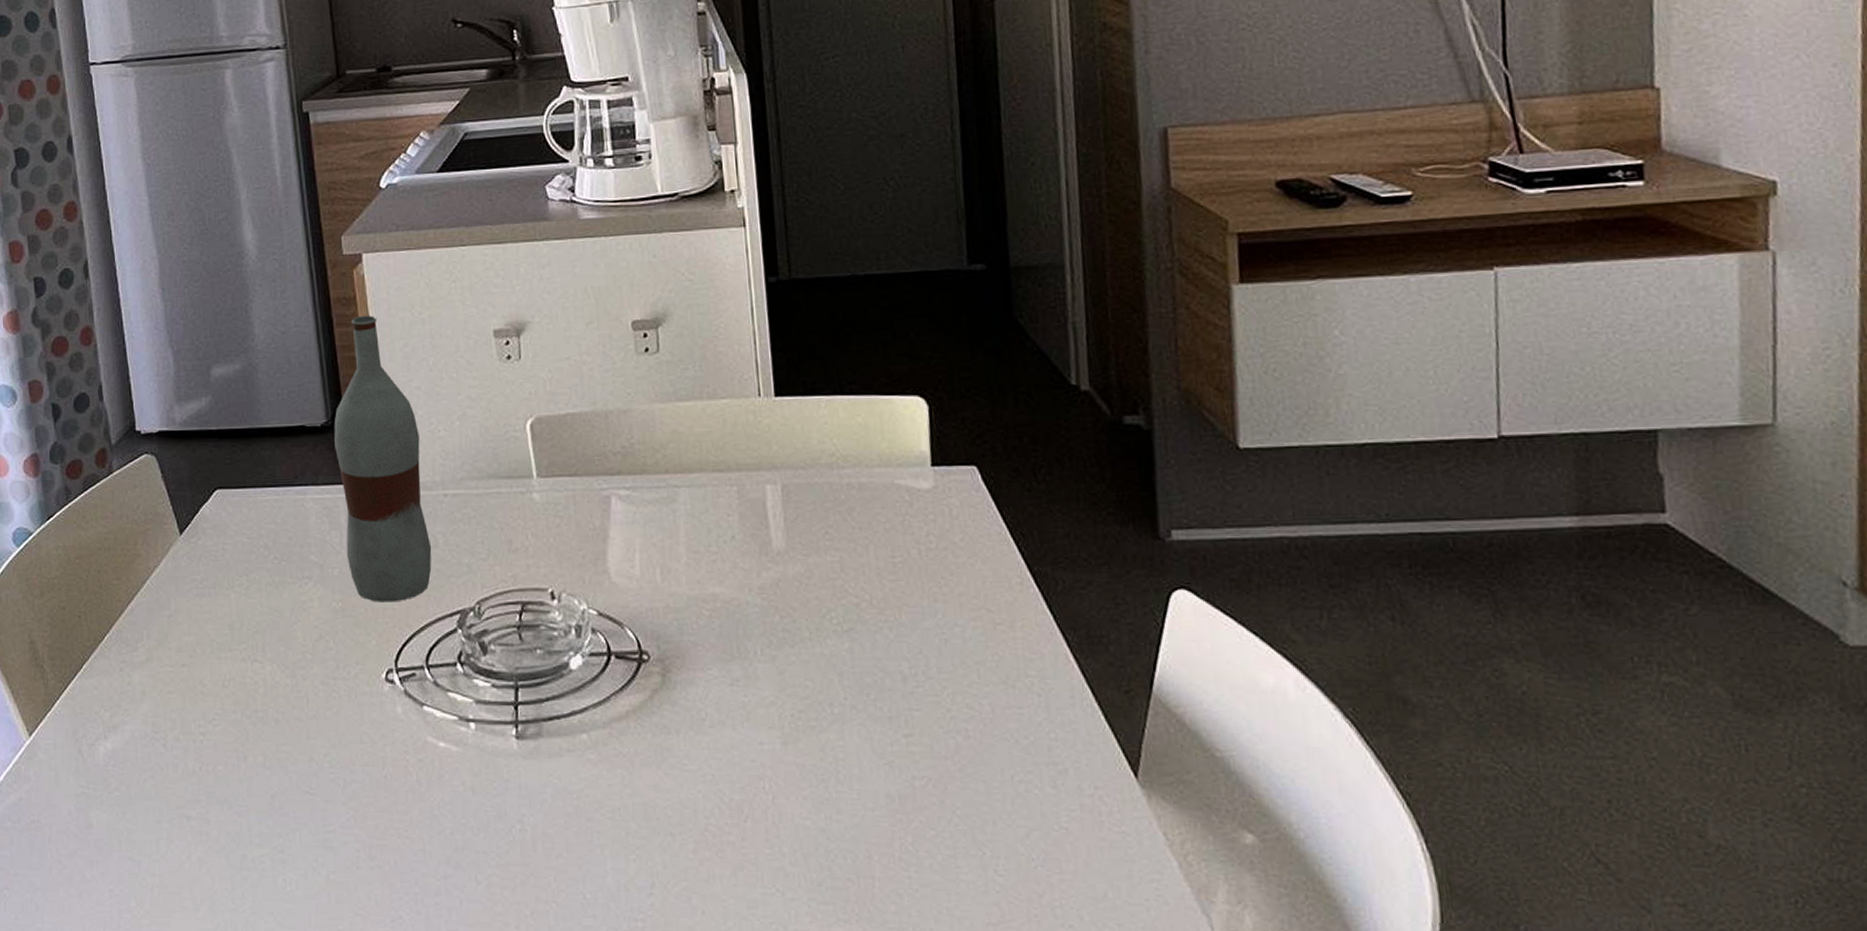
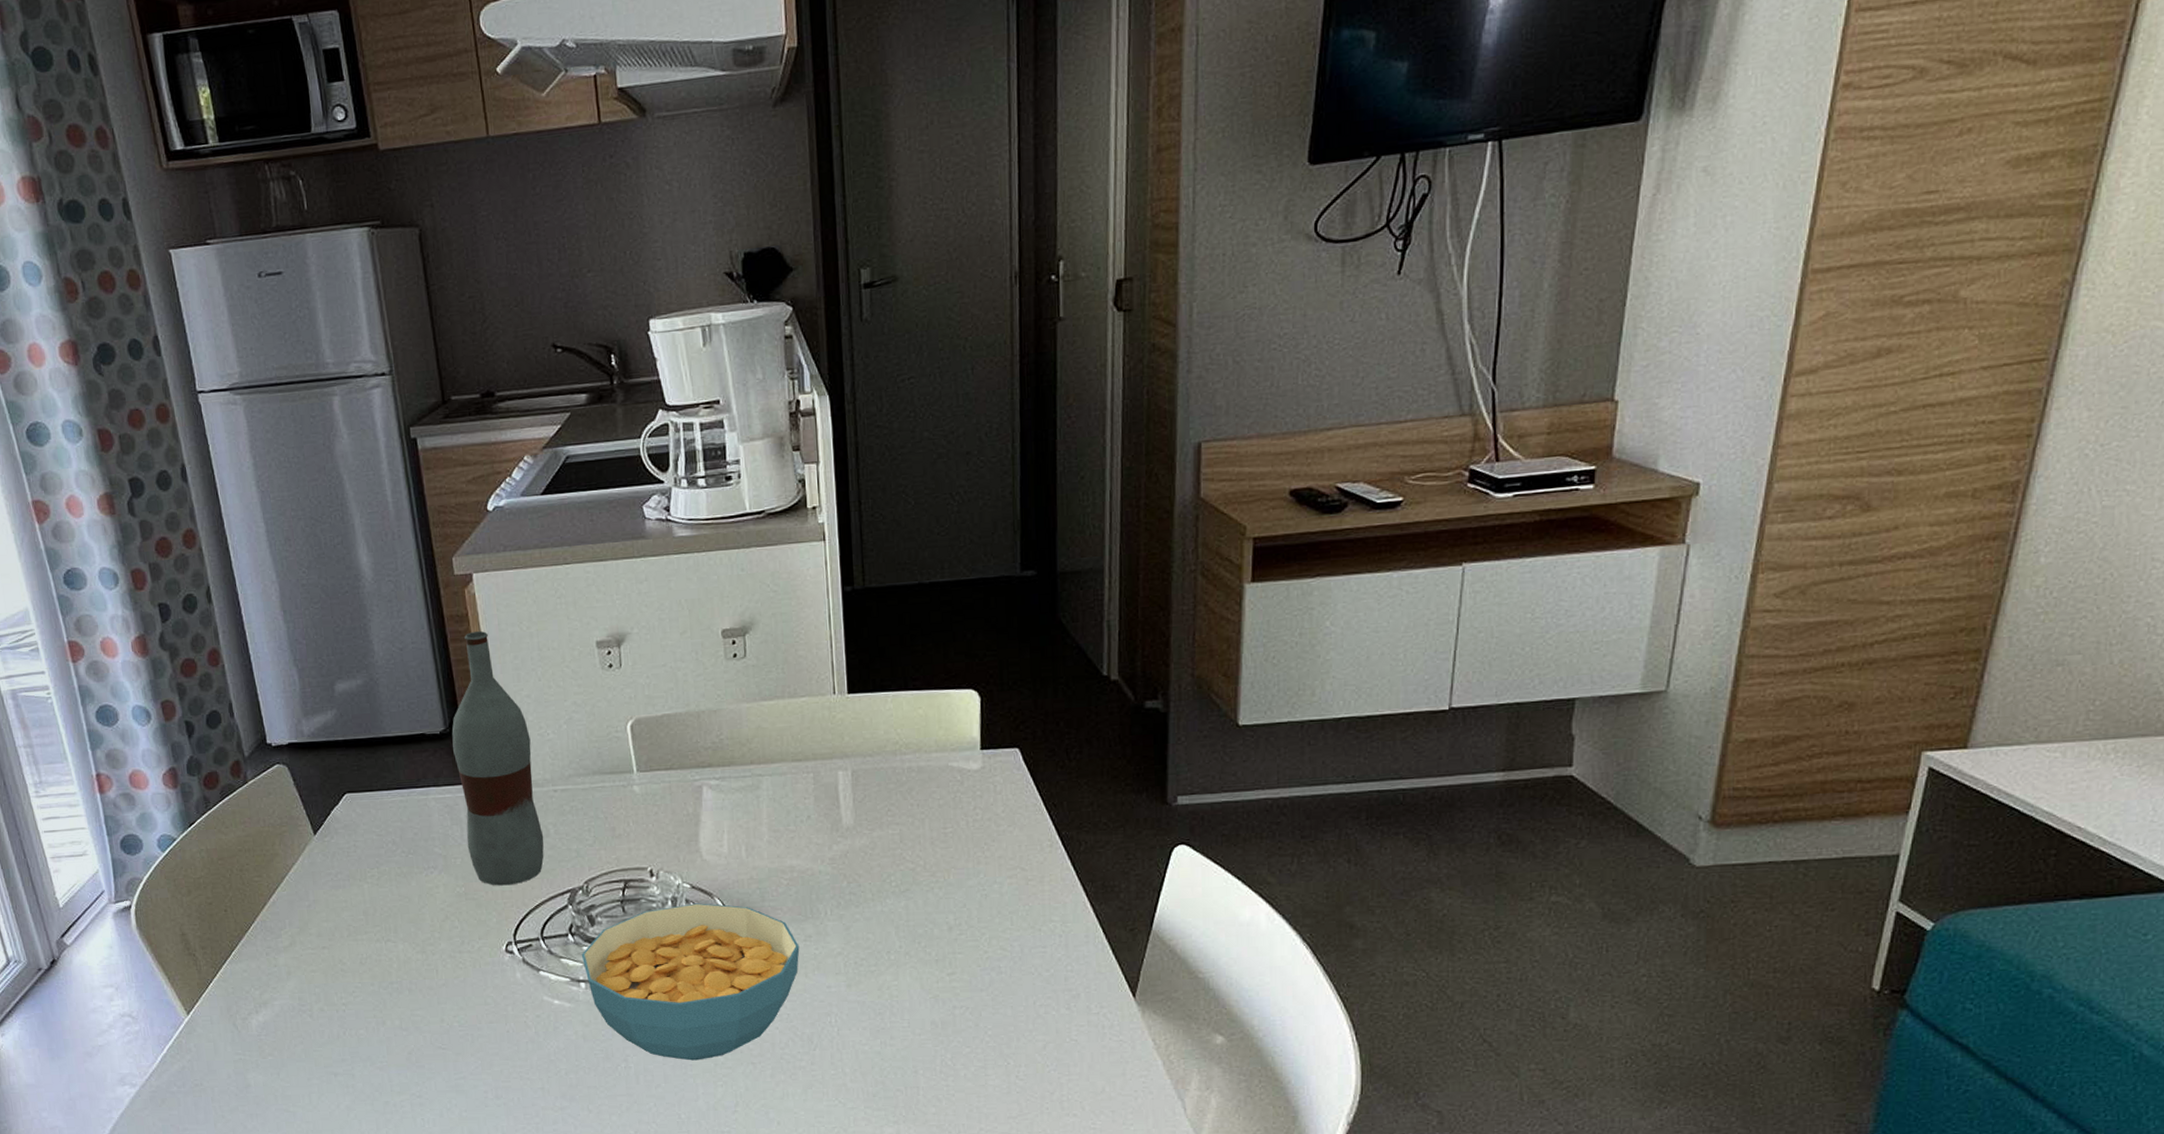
cereal bowl: none [471,633,725,827] -> present [581,903,800,1061]

